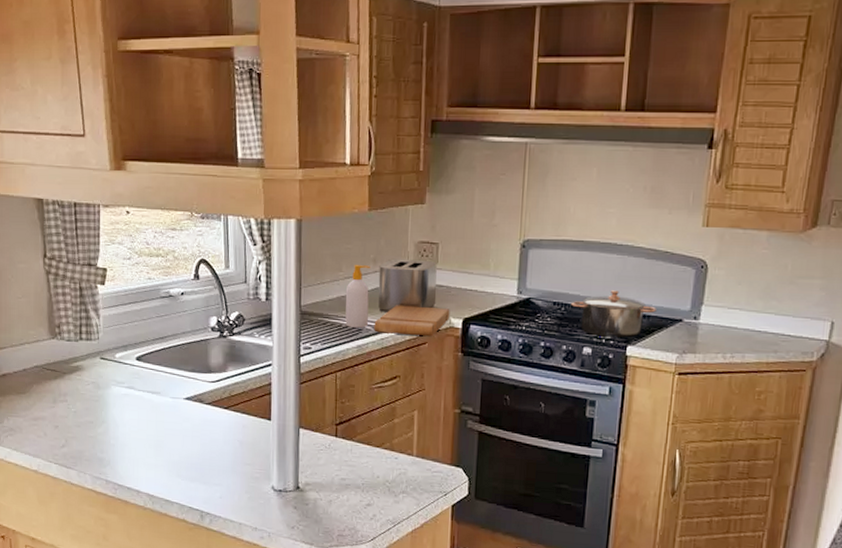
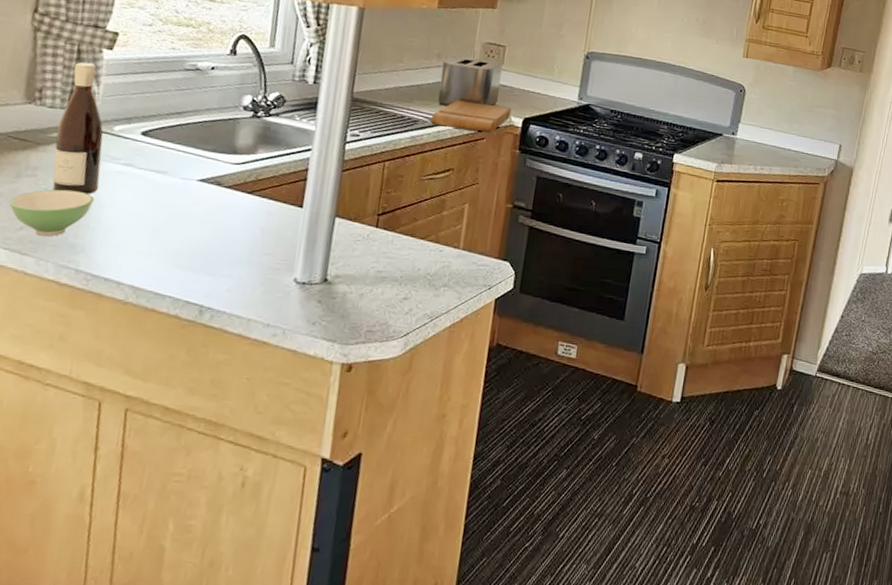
bowl: none [52,411,111,453] -> present [9,189,95,237]
bottle: none [76,299,112,415] -> present [52,62,104,195]
soap bottle: present [345,265,370,328] -> none [400,58,434,120]
cooking pot: present [571,290,656,339] -> none [627,104,701,147]

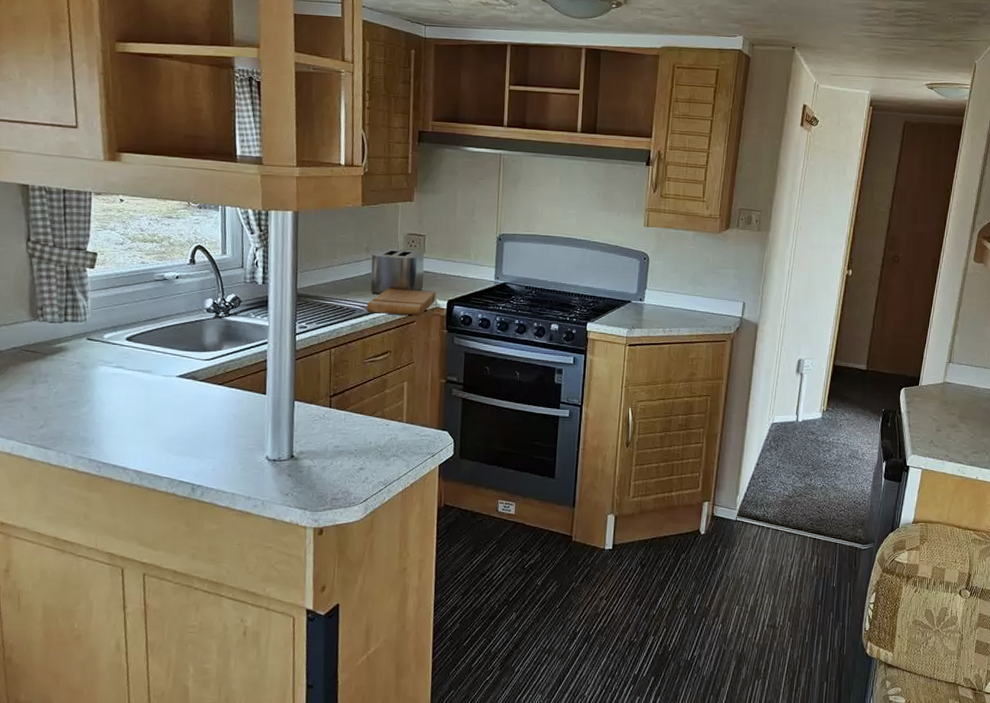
bowl: present [9,189,95,237] -> none [30,391,97,433]
bottle: present [52,62,104,195] -> none [59,281,99,395]

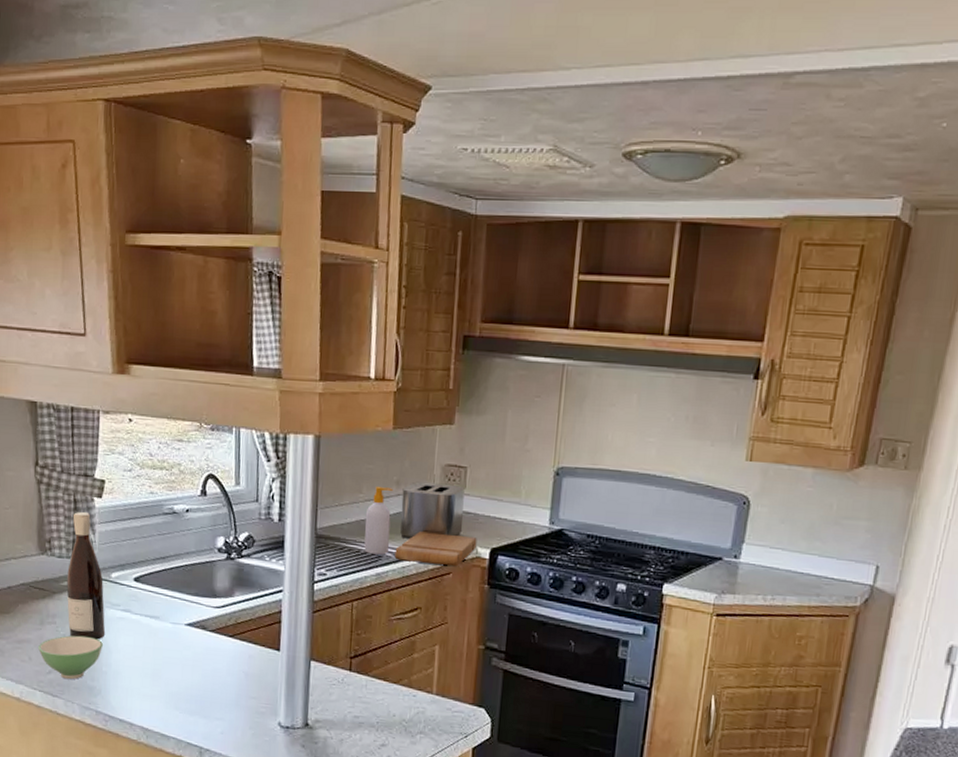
bowl: none [30,391,97,433] -> present [38,635,104,680]
bottle: none [59,281,99,395] -> present [66,512,106,640]
soap bottle: none [339,253,363,309] -> present [364,487,393,555]

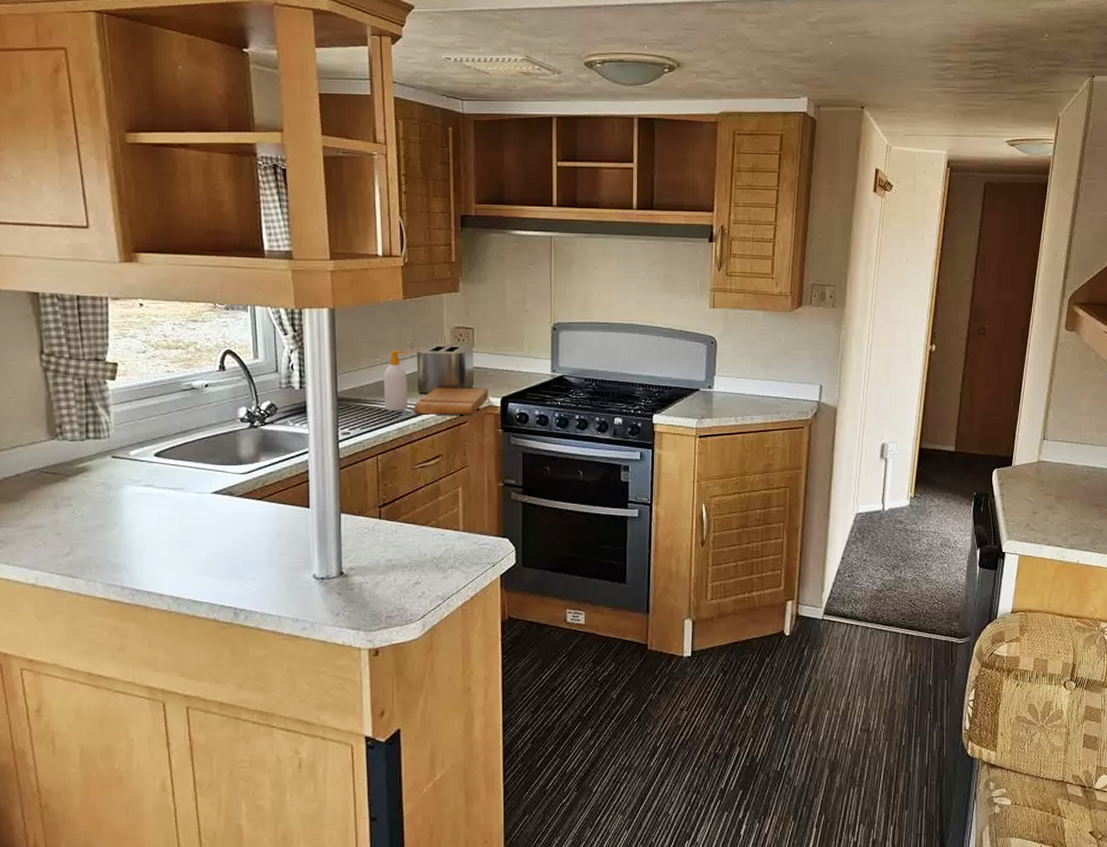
bowl: present [38,635,104,680] -> none [54,514,126,559]
bottle: present [66,512,106,640] -> none [82,395,127,517]

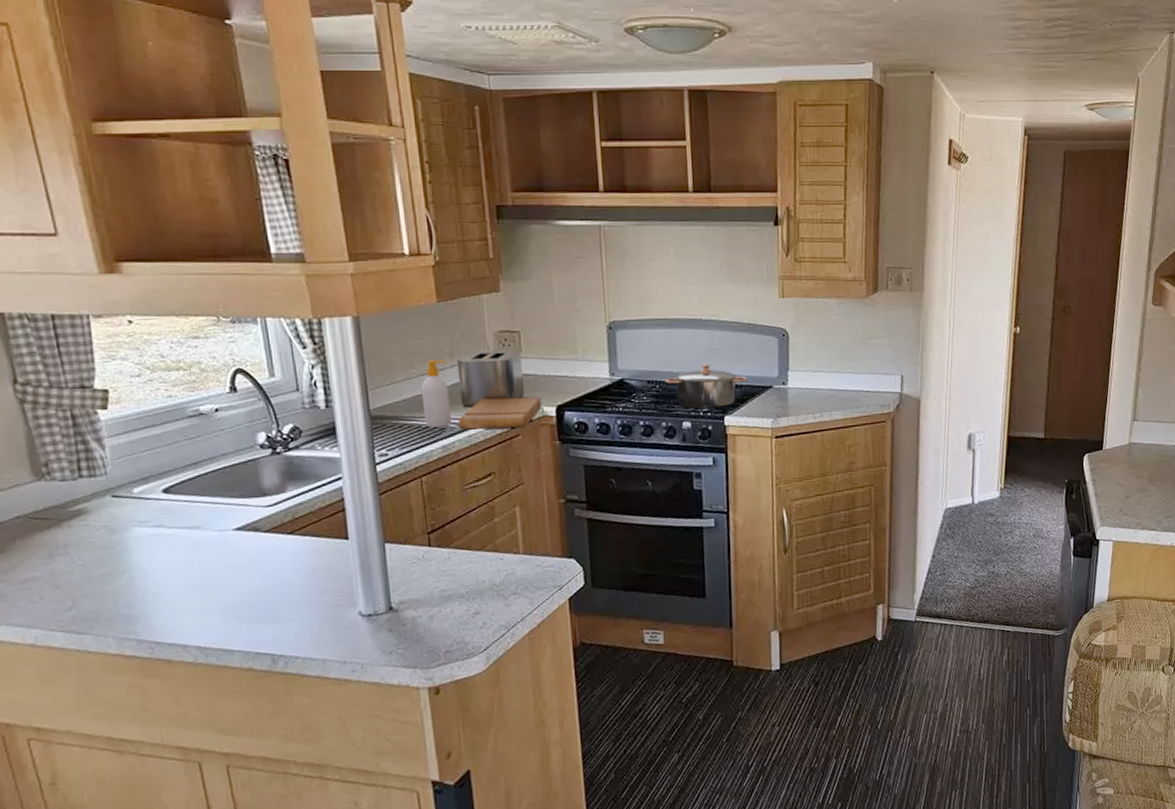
cooking pot: none [601,366,676,409] -> present [665,364,747,411]

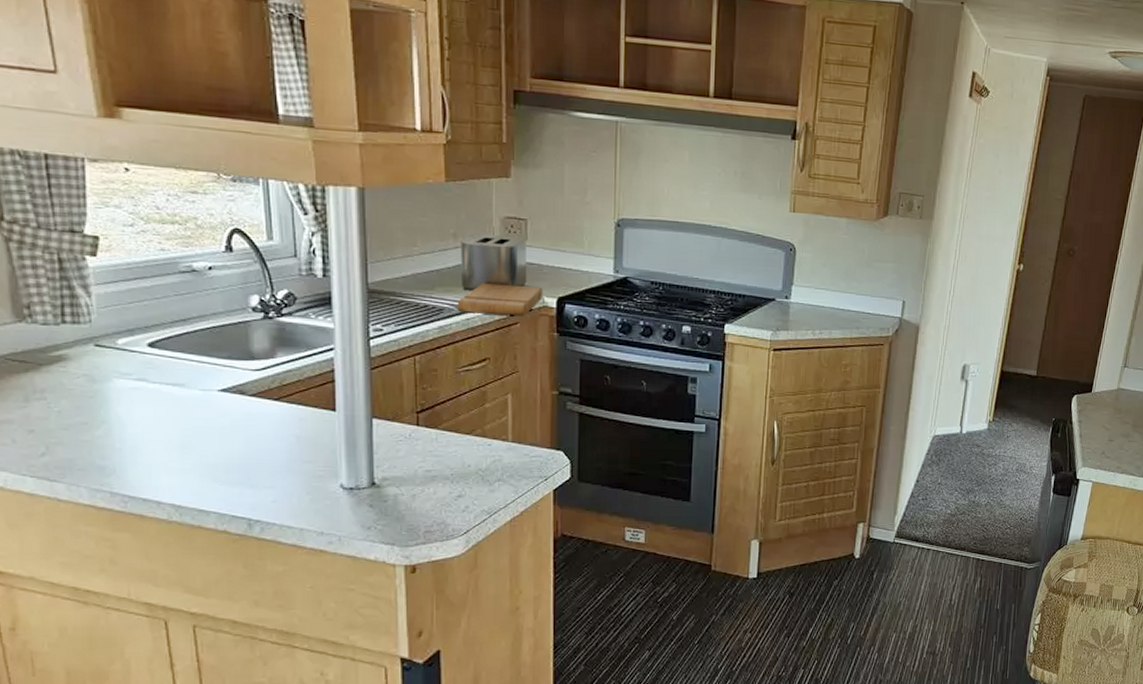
soap bottle: present [421,360,451,428] -> none [422,240,450,308]
cooking pot: present [665,364,747,411] -> none [669,270,751,317]

